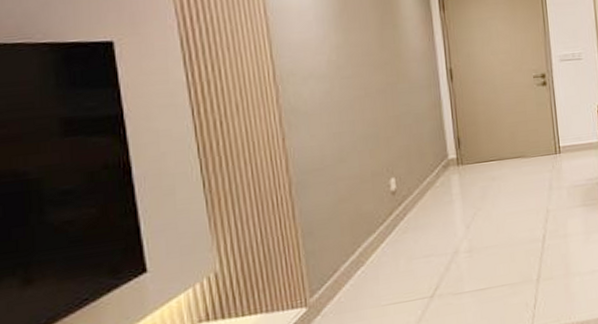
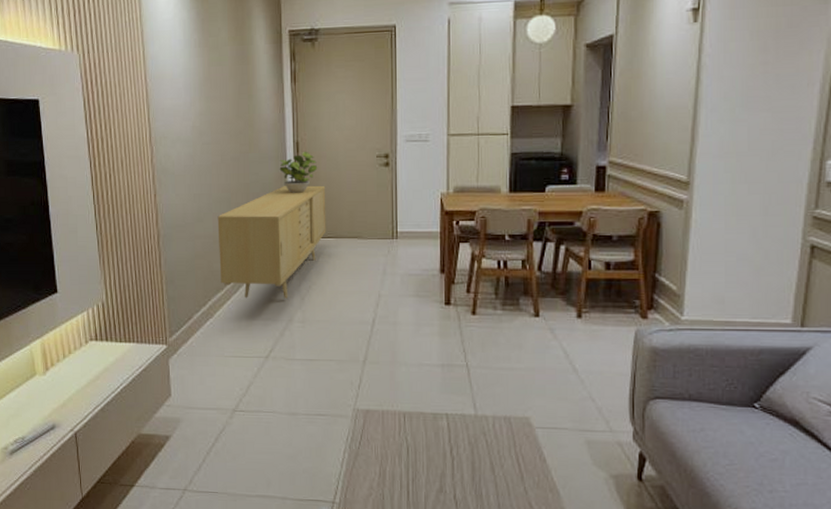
sideboard: none [363,109,488,238] -> present [217,185,326,300]
potted plant: none [432,77,475,121] -> present [279,151,318,193]

